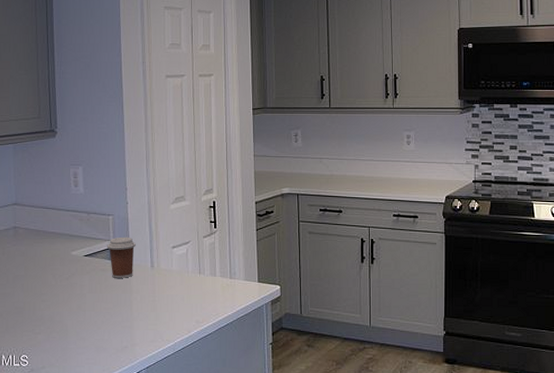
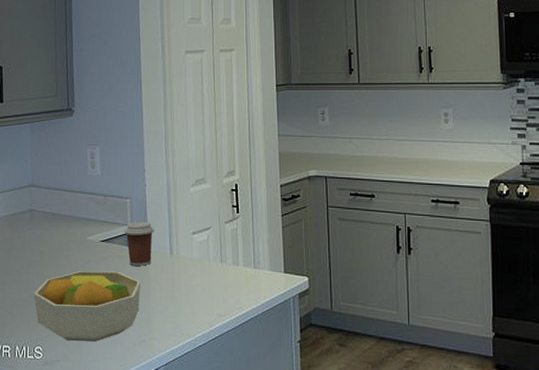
fruit bowl: none [19,283,123,349] -> present [34,270,141,341]

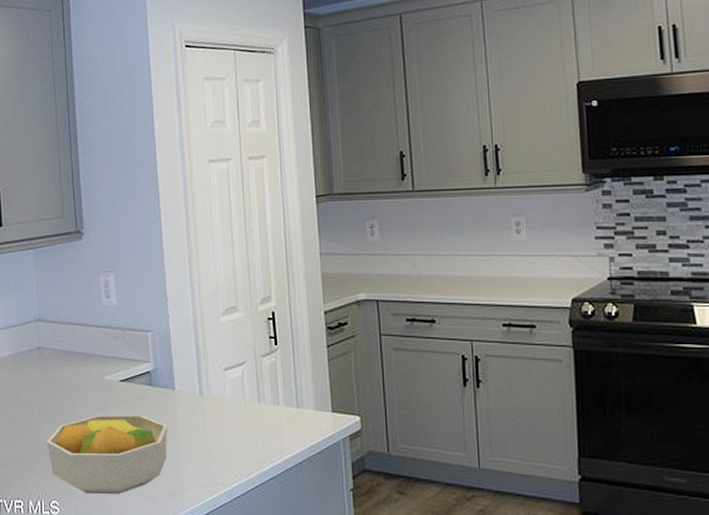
coffee cup: present [124,221,154,266] -> none [146,357,181,408]

